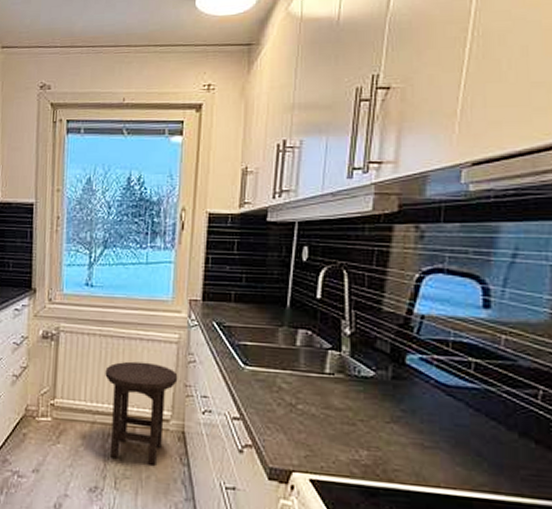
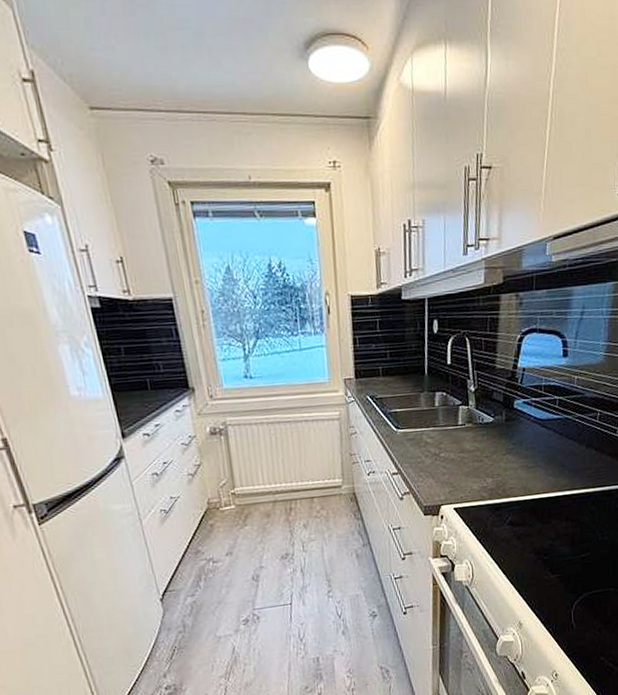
stool: present [105,361,178,466] -> none [278,440,344,527]

